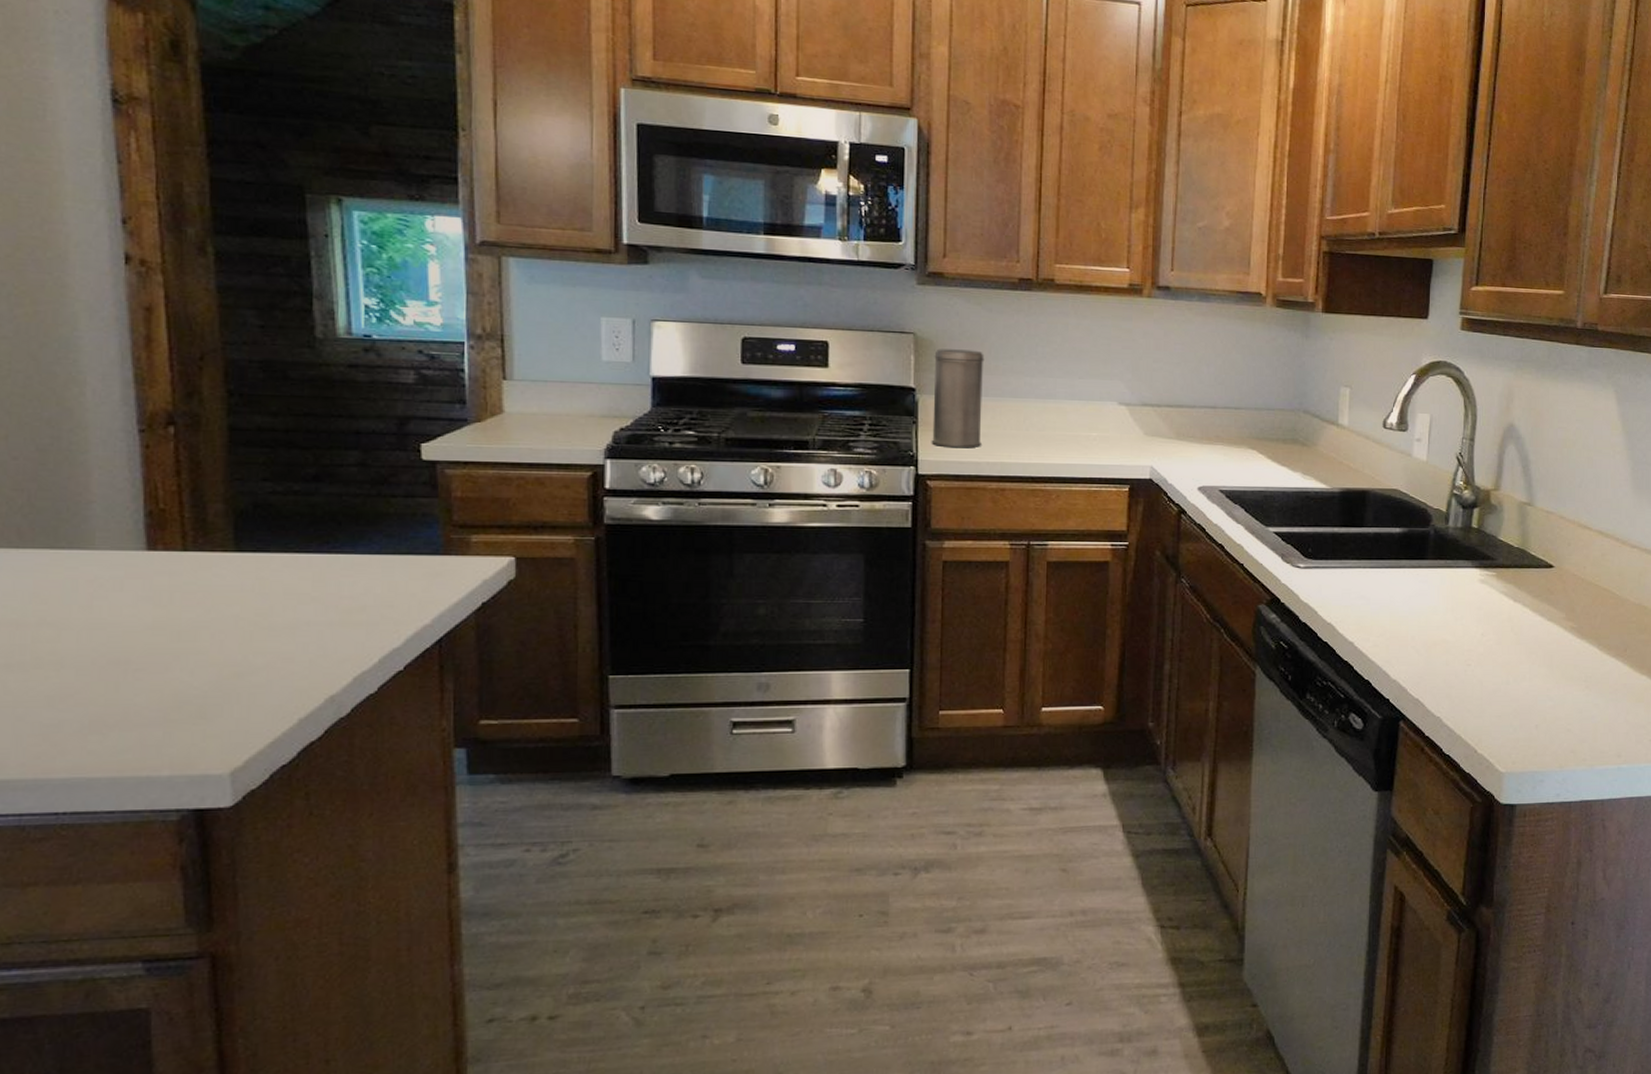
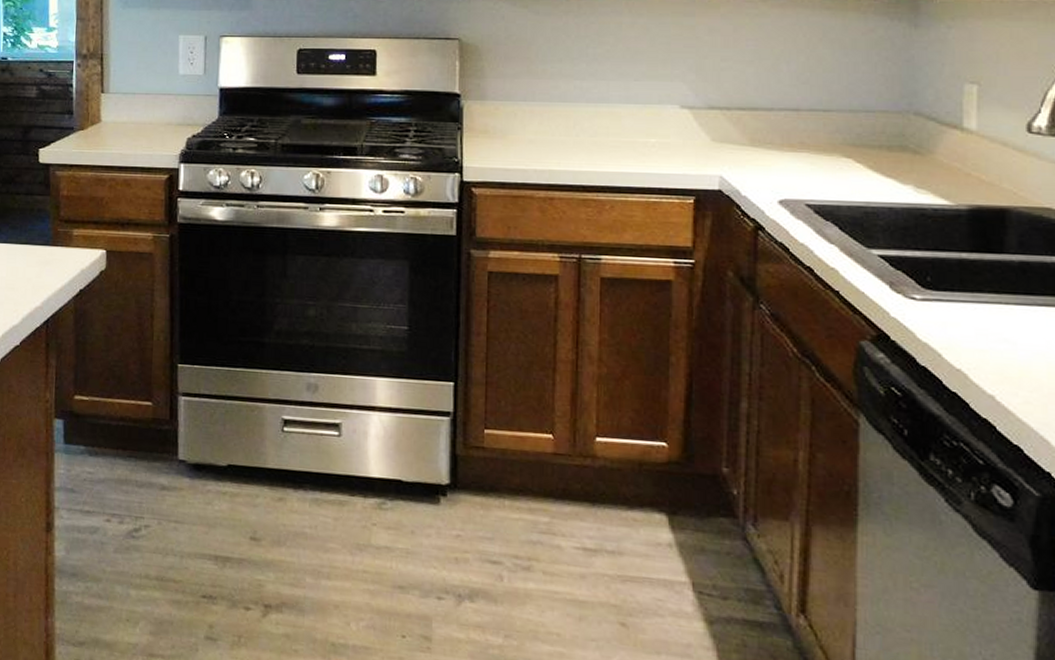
canister: present [931,348,985,448] -> none [476,54,531,155]

